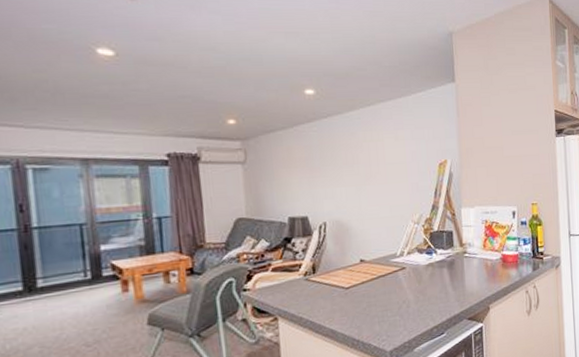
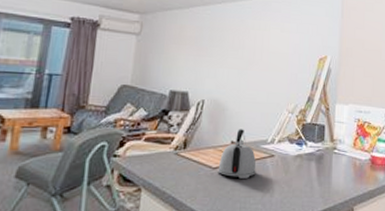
kettle: none [351,246,390,295] -> present [218,129,256,179]

